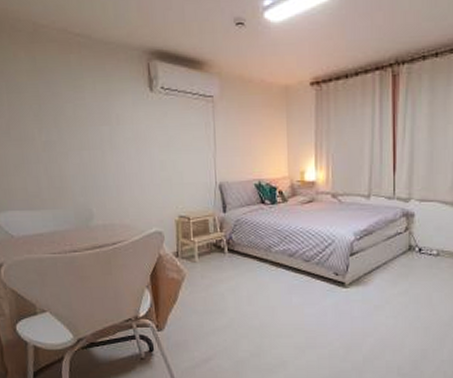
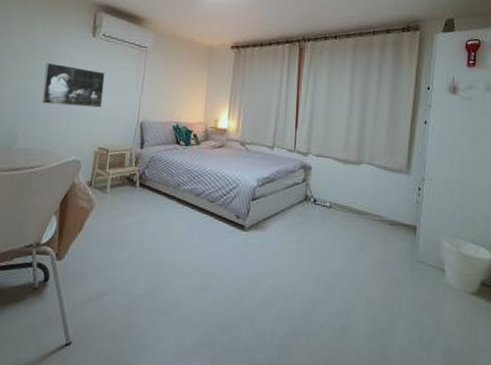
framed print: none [105,127,174,175] -> present [42,62,105,108]

